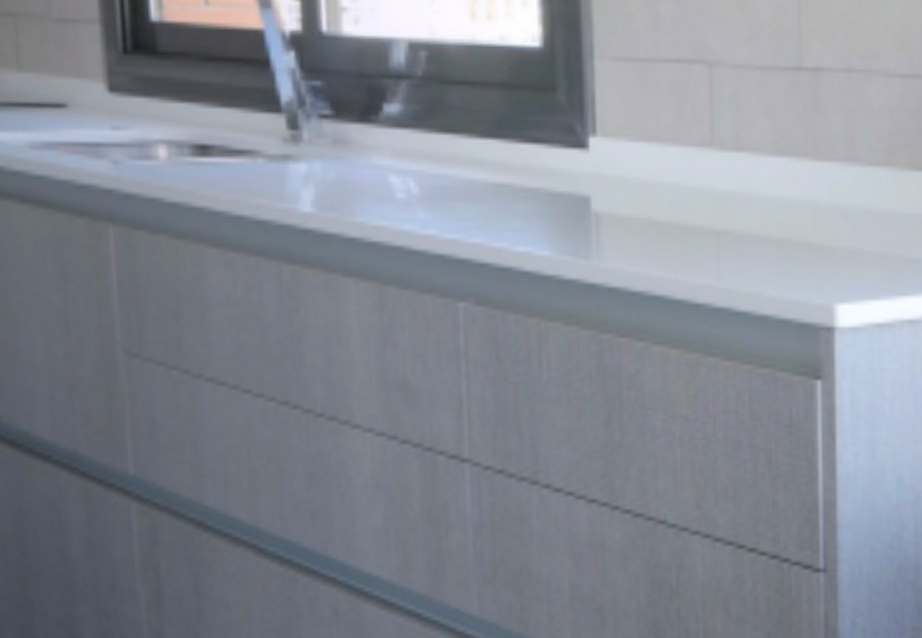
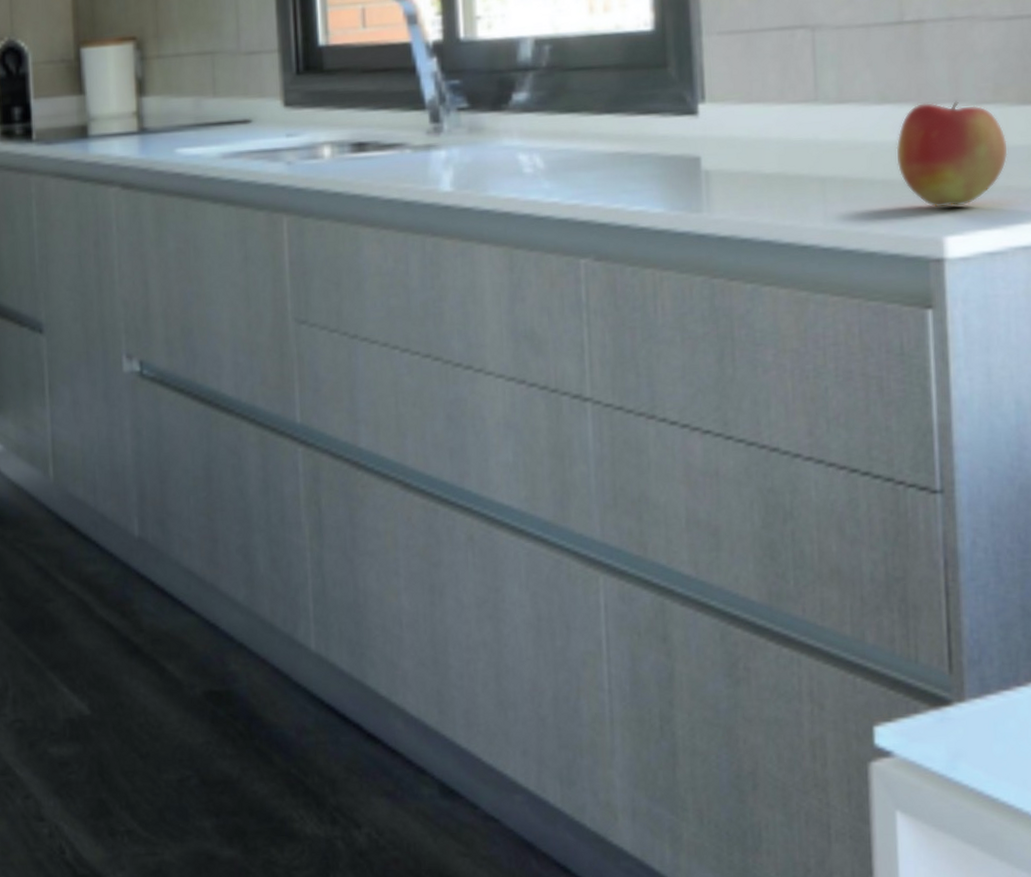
apple: none [791,159,899,273] -> present [896,101,1008,208]

